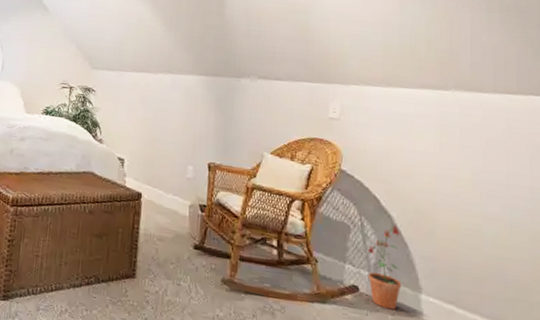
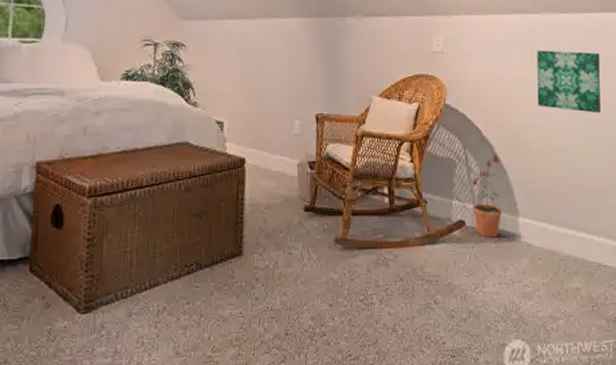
wall art: none [446,127,526,201] -> present [537,50,601,113]

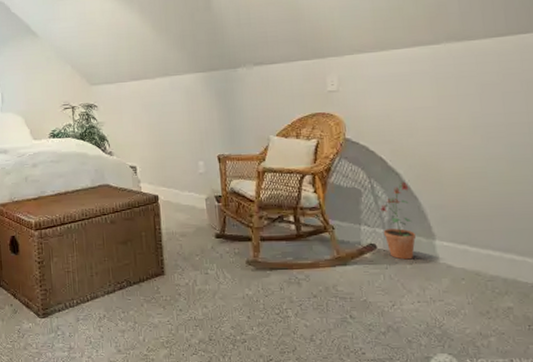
wall art: present [537,50,601,113] -> none [442,76,525,137]

